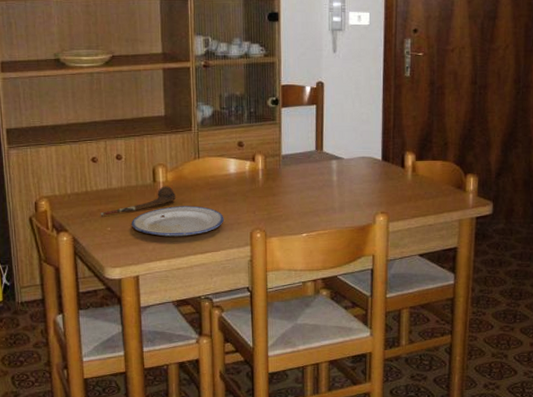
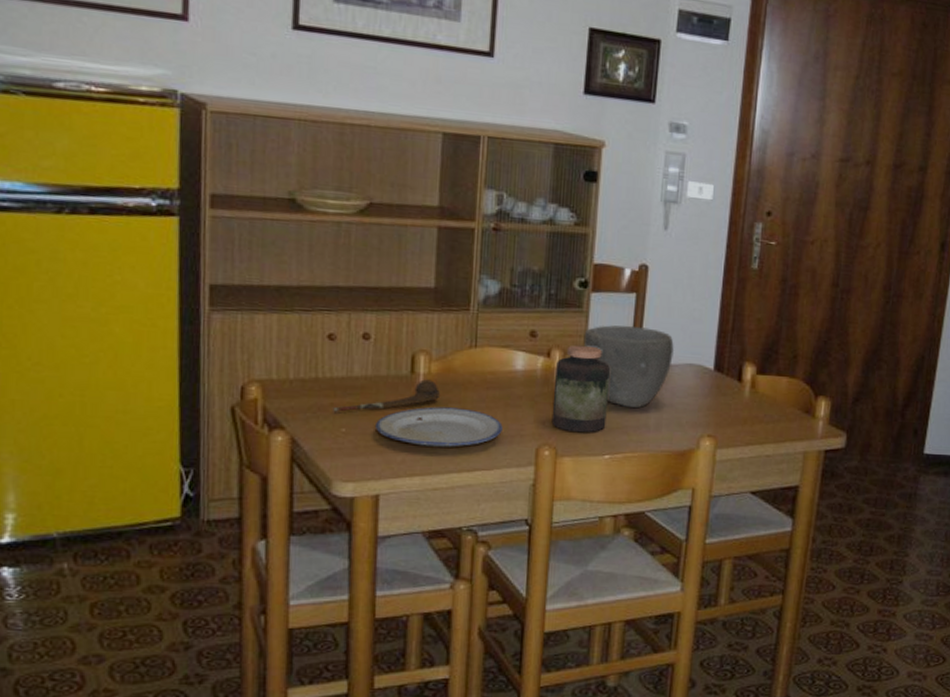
jar: none [259,149,302,218] -> present [551,345,610,433]
bowl: none [279,131,349,196] -> present [583,325,674,409]

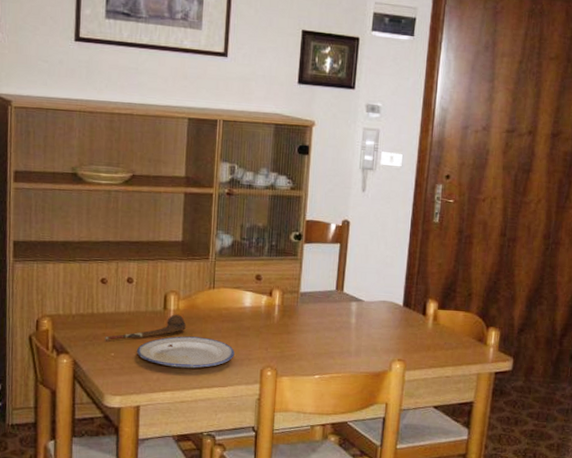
jar: present [551,345,610,433] -> none [273,286,319,358]
bowl: present [583,325,674,409] -> none [298,270,371,338]

